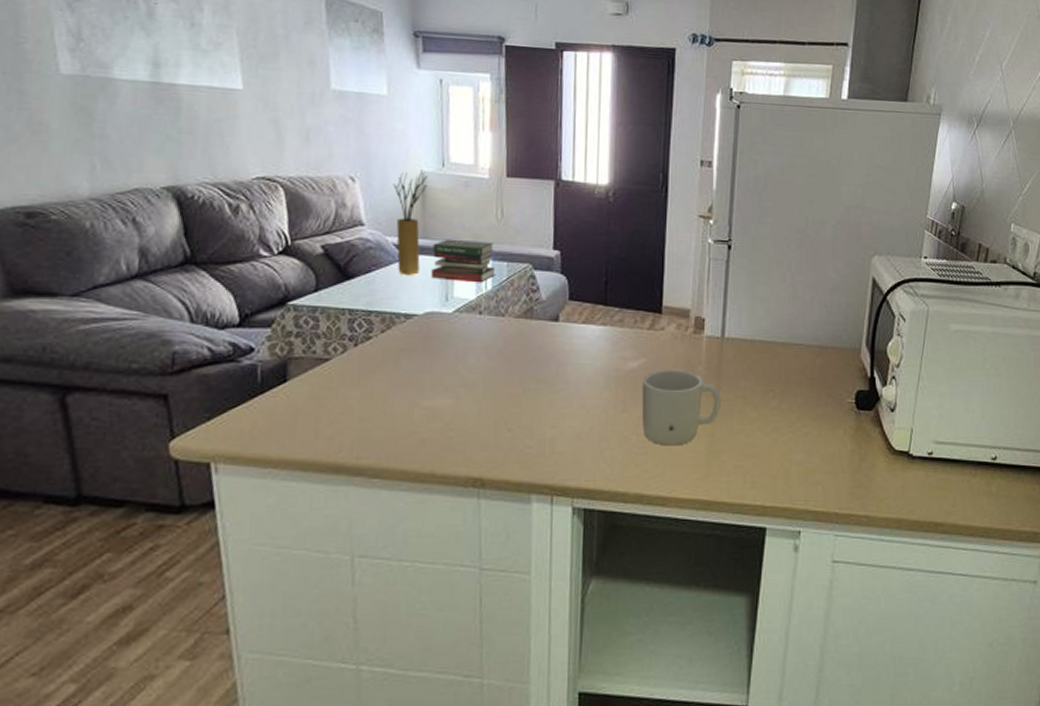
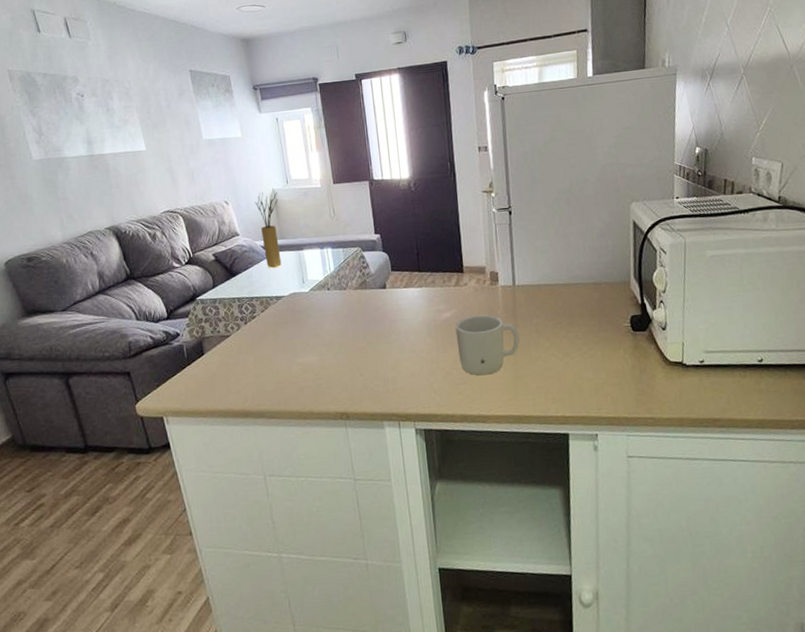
books: present [431,239,496,283] -> none [288,235,335,268]

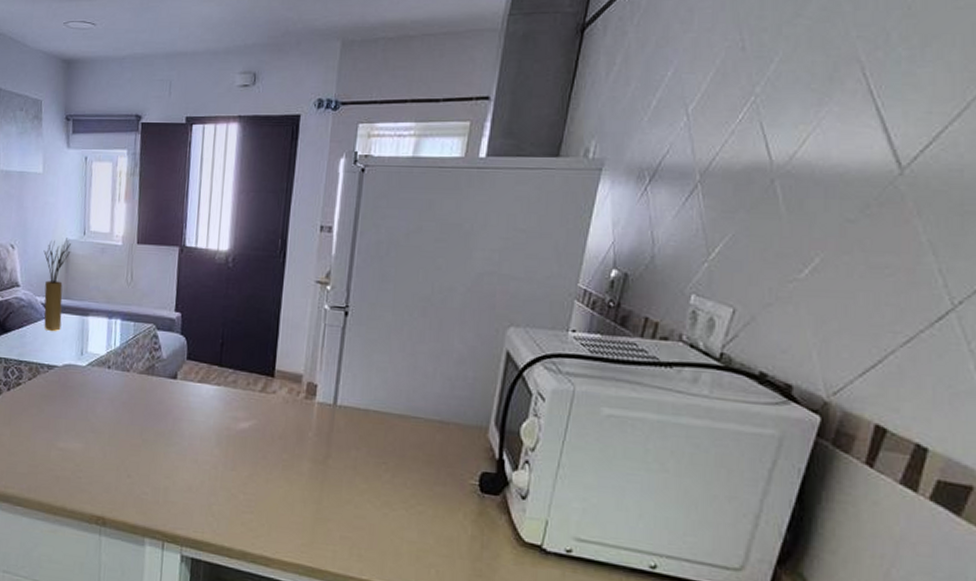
mug: present [455,314,520,376] -> none [250,432,330,509]

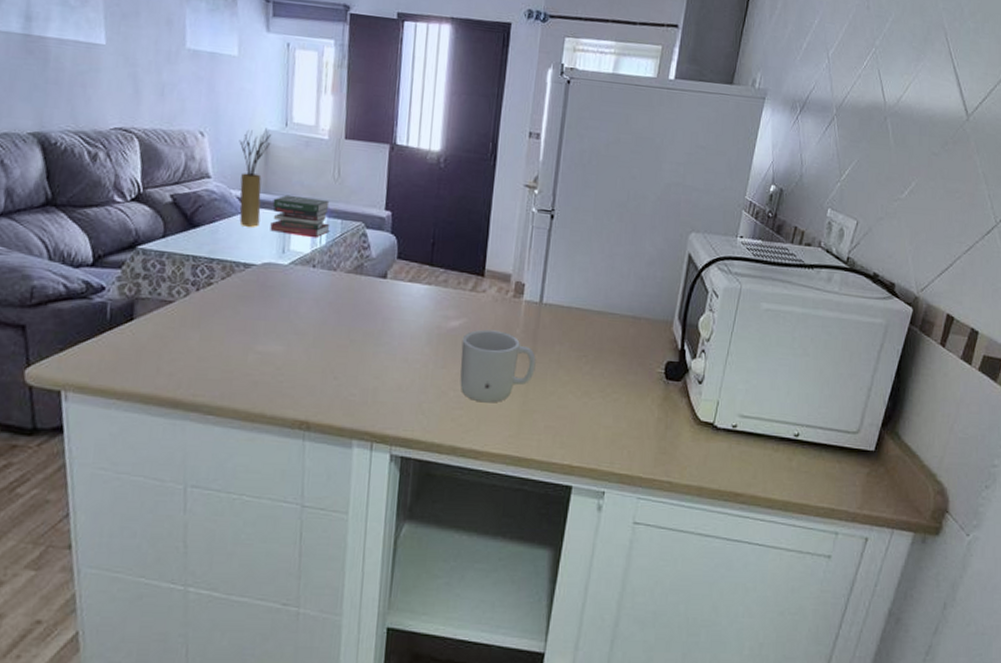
books: none [70,299,124,341] -> present [270,194,330,238]
mug: none [250,432,330,509] -> present [460,329,536,403]

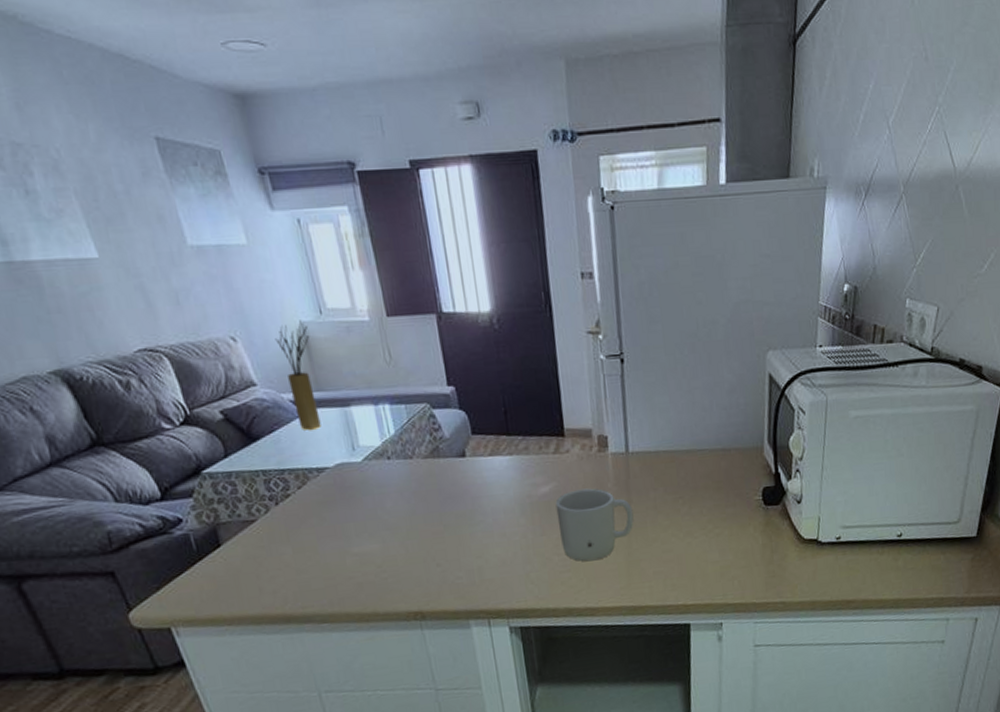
books: present [270,194,330,238] -> none [328,386,396,431]

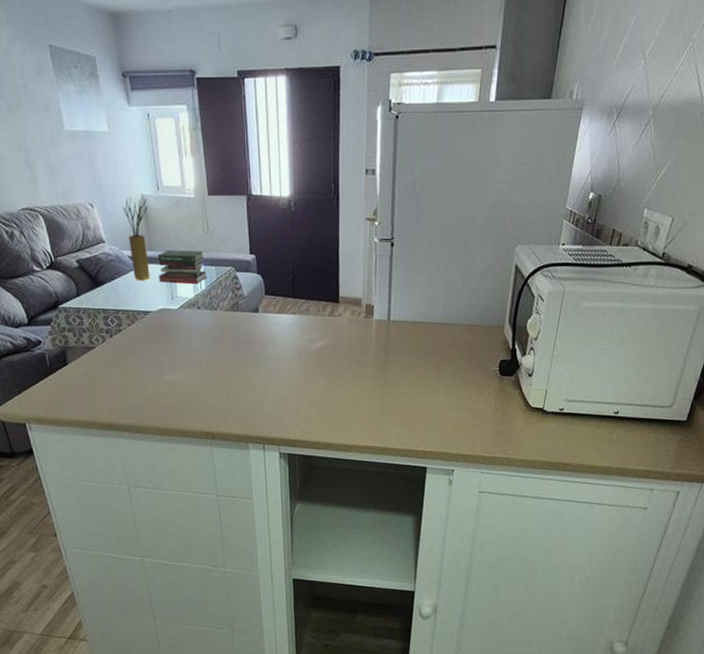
books: none [328,386,396,431] -> present [157,250,207,285]
mug: present [555,488,634,562] -> none [326,347,389,407]

